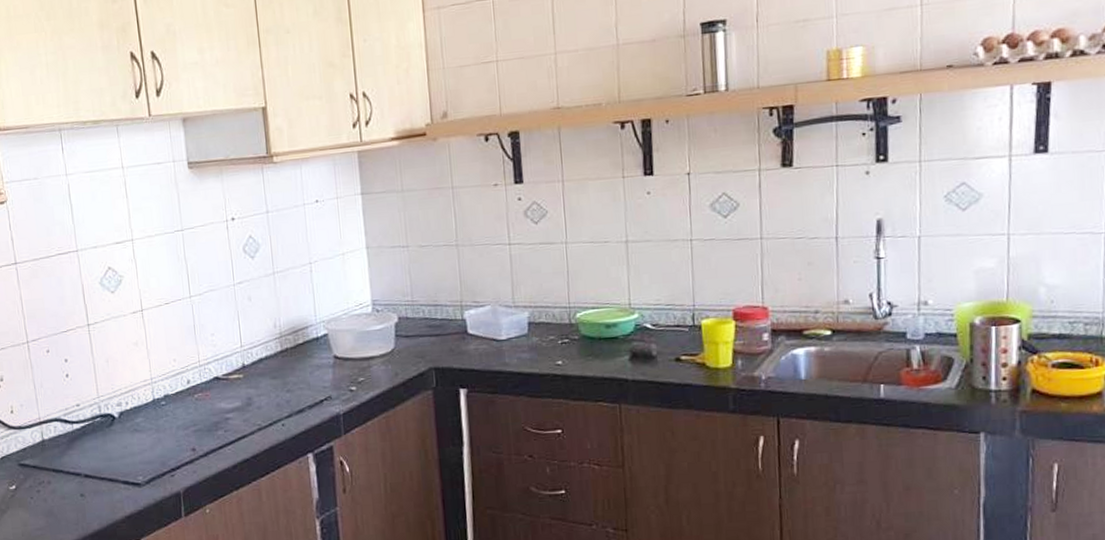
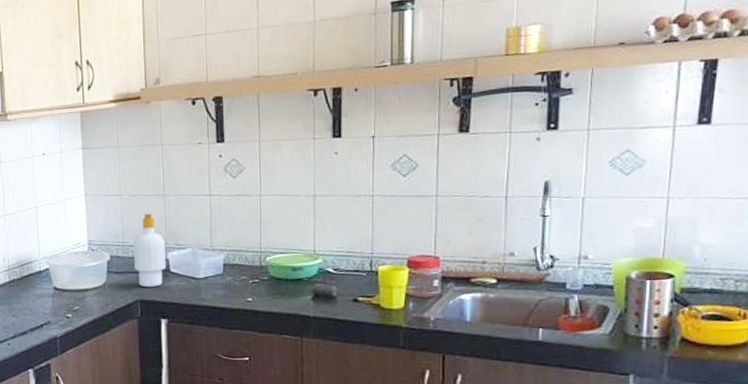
soap bottle: none [424,266,463,353] -> present [133,213,167,288]

